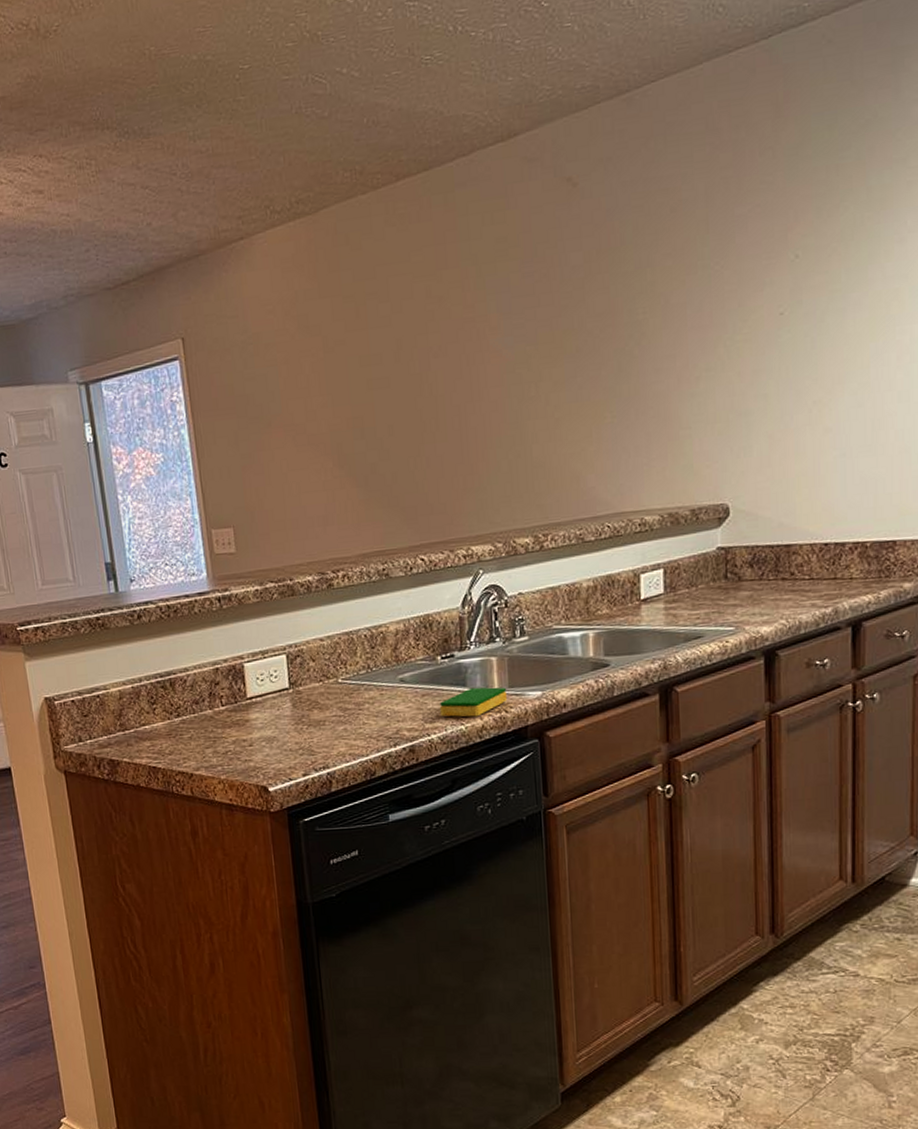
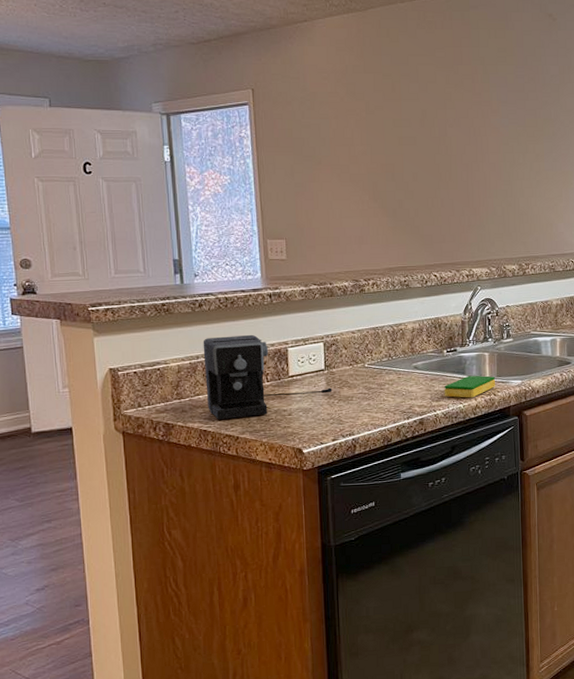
coffee maker: none [145,649,300,755] -> present [203,334,333,420]

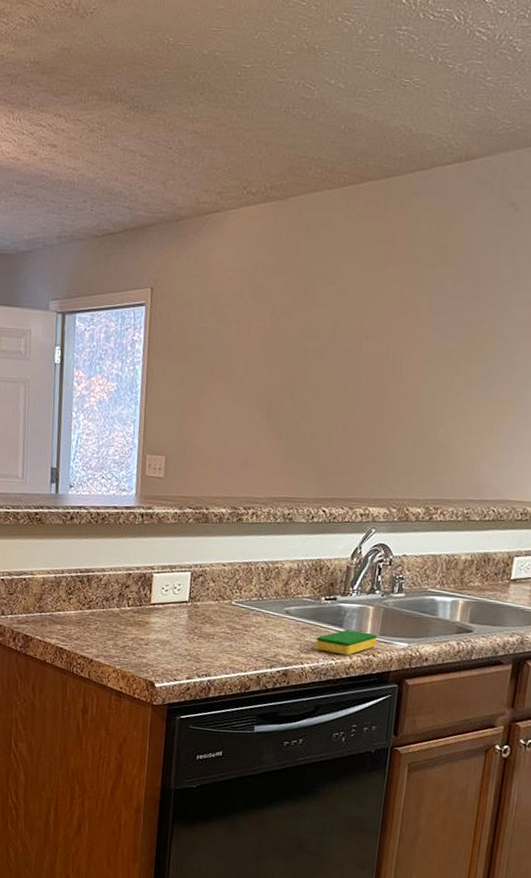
coffee maker: present [203,334,333,420] -> none [67,553,194,641]

